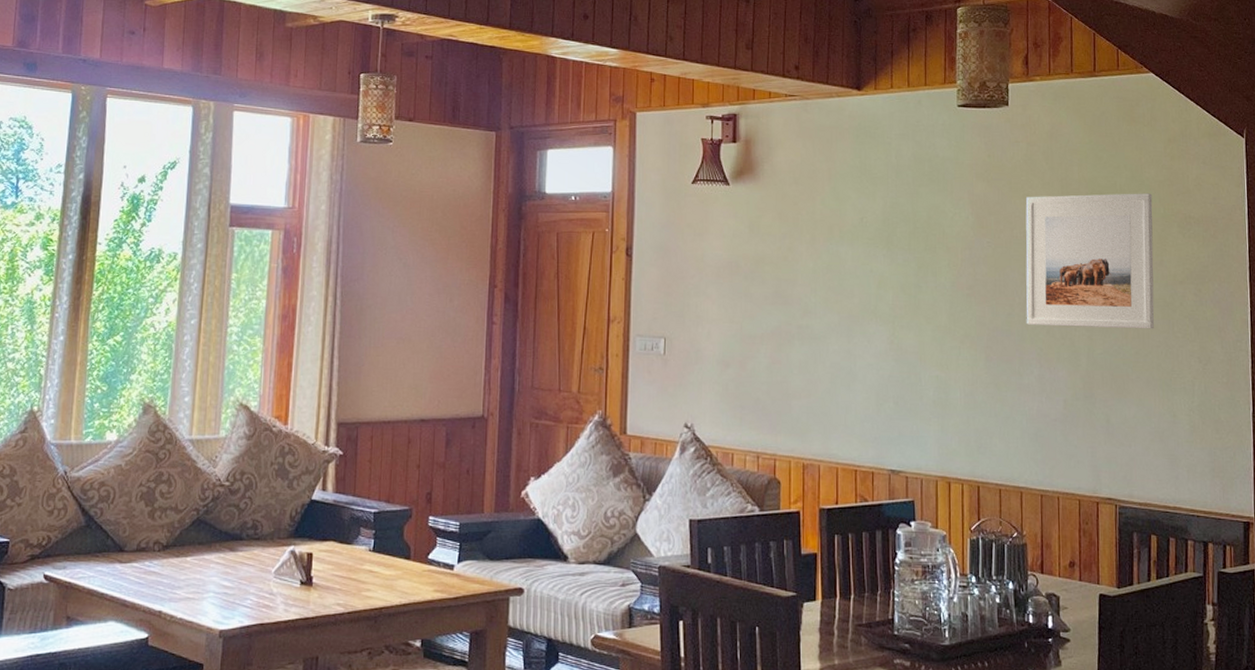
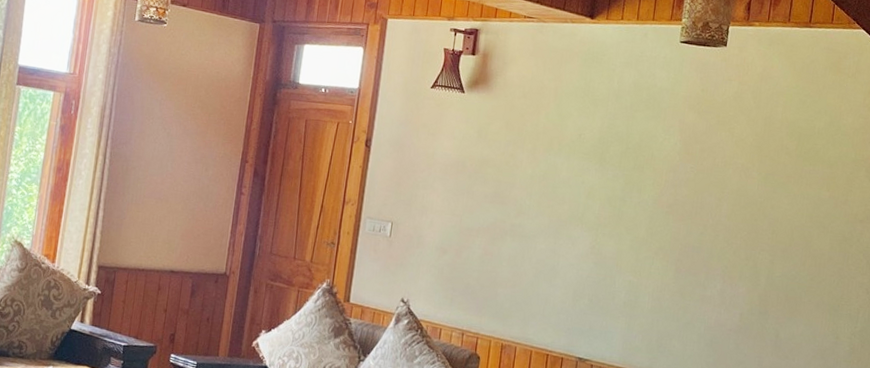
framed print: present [1025,193,1155,329] -> none [716,130,847,260]

